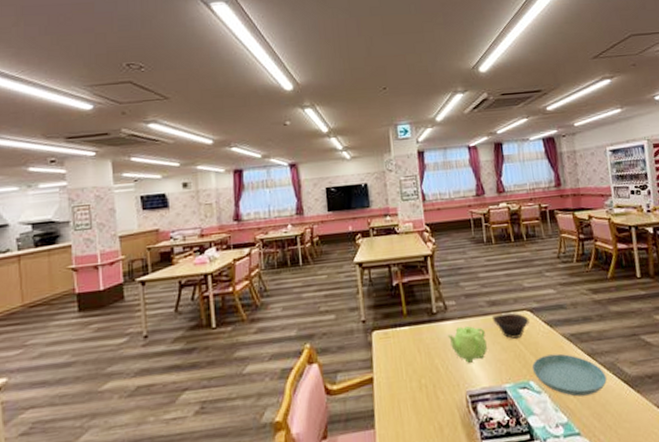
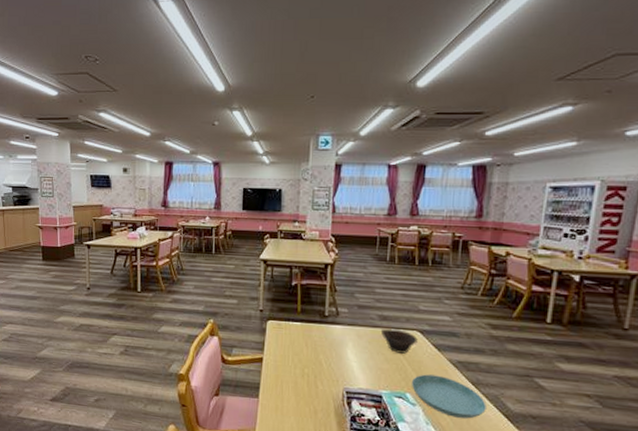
teapot: present [447,326,487,363] -> none [335,332,371,365]

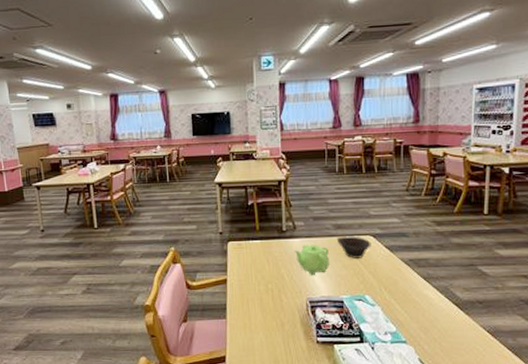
teapot: none [335,332,371,365] -> present [294,244,329,275]
saucer: present [412,374,486,419] -> none [370,275,438,312]

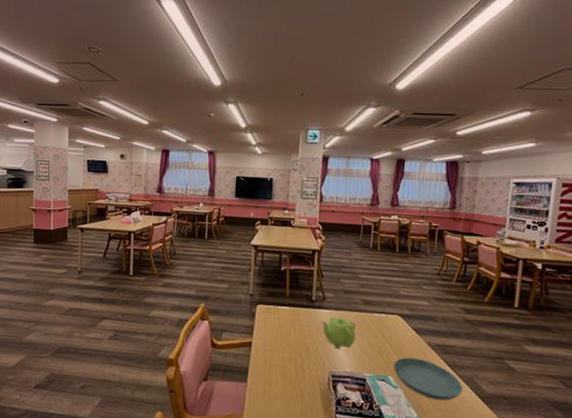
bowl: present [336,236,371,259] -> none [364,313,399,337]
saucer: none [370,275,438,312] -> present [394,357,462,401]

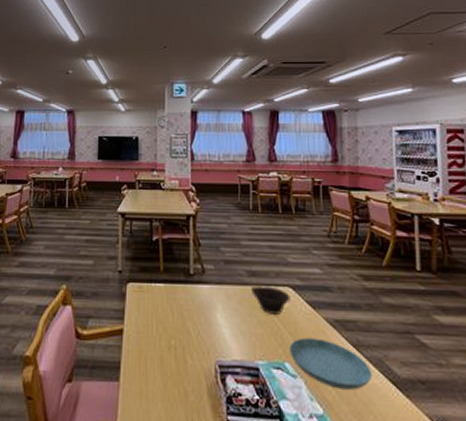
teapot: present [321,316,356,349] -> none [202,292,242,331]
bowl: none [364,313,399,337] -> present [250,286,291,314]

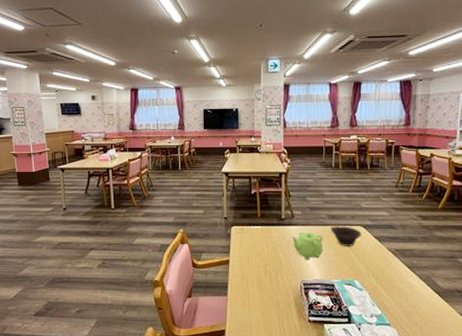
teapot: none [202,292,242,331] -> present [291,231,323,260]
saucer: present [290,338,372,390] -> none [359,263,421,298]

